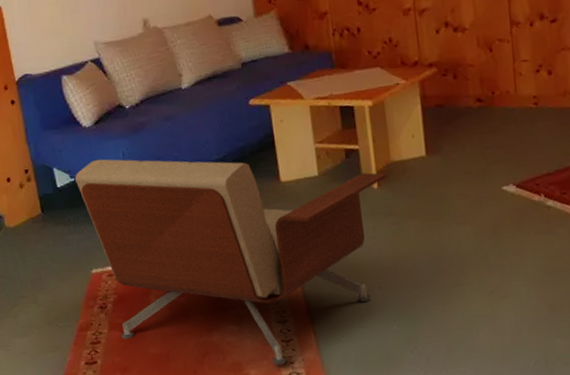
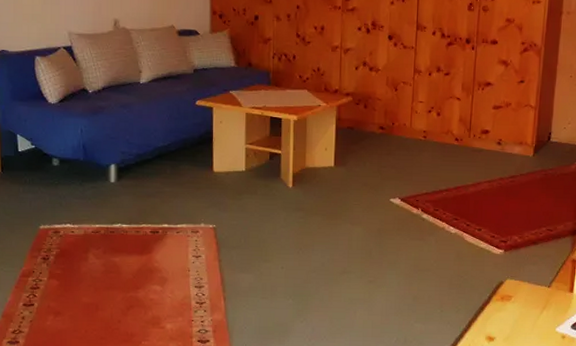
armchair: present [75,159,387,365] -> none [36,132,300,322]

